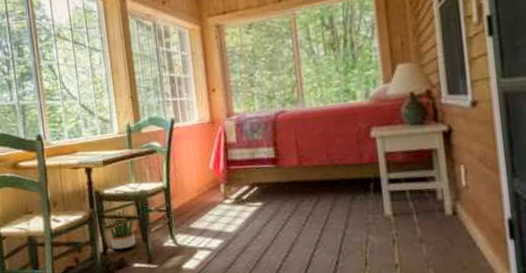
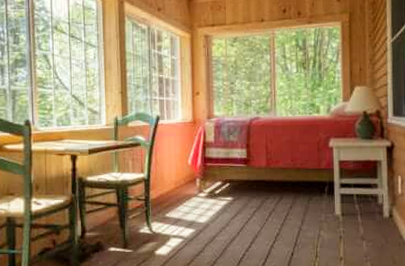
potted plant: present [103,204,138,251] -> none [84,192,118,235]

